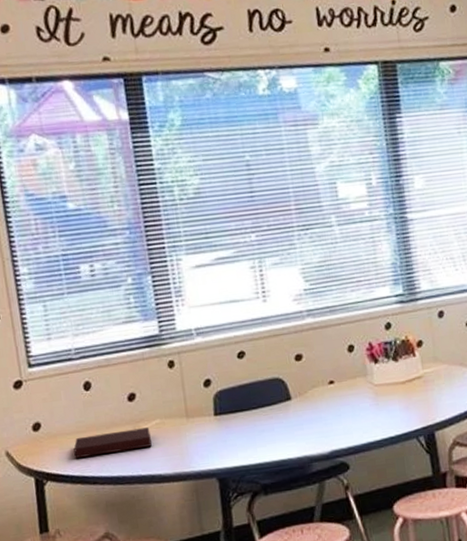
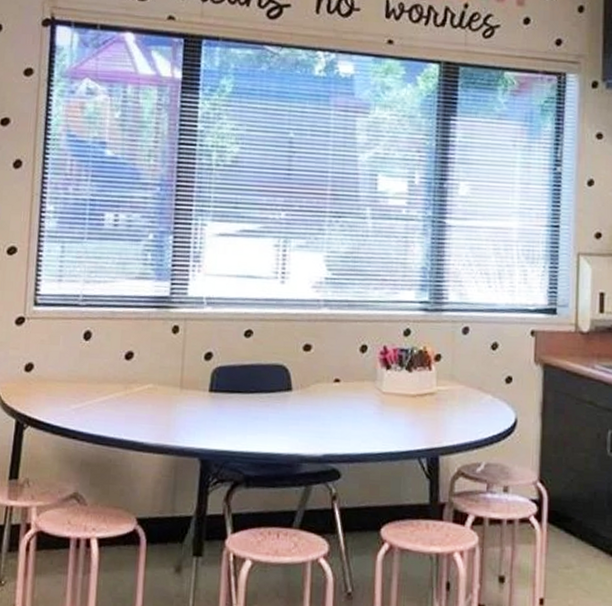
notebook: present [73,427,152,458] -> none [60,386,141,411]

